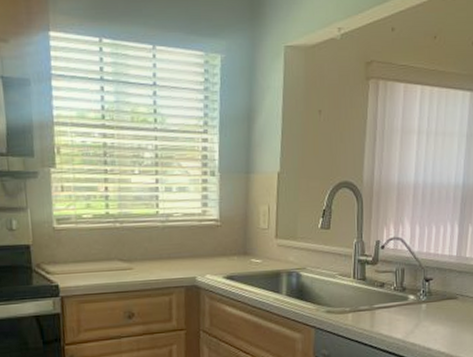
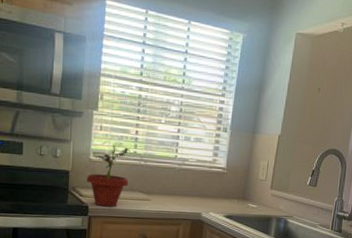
potted plant: none [52,202,104,283] -> present [87,141,130,207]

